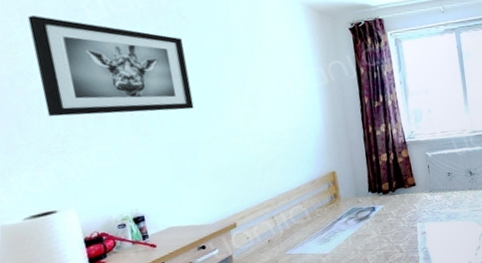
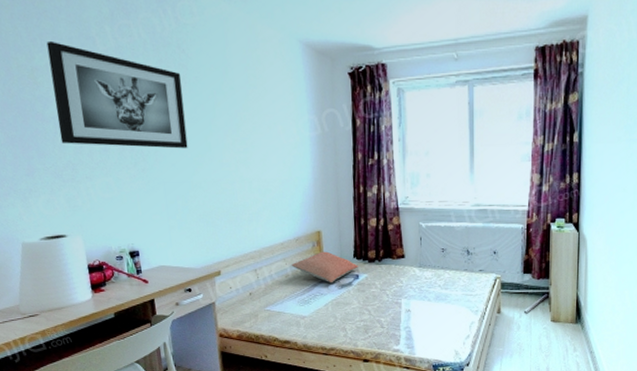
pillow: none [308,189,374,219] -> present [291,251,358,284]

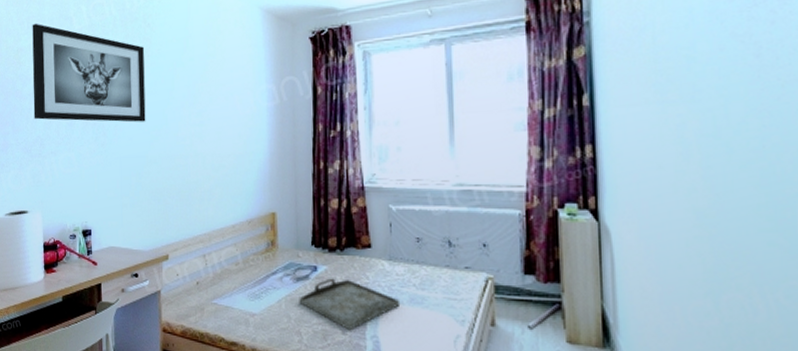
pillow: present [291,251,358,284] -> none [242,237,316,275]
serving tray: none [343,284,428,324] -> present [299,278,401,331]

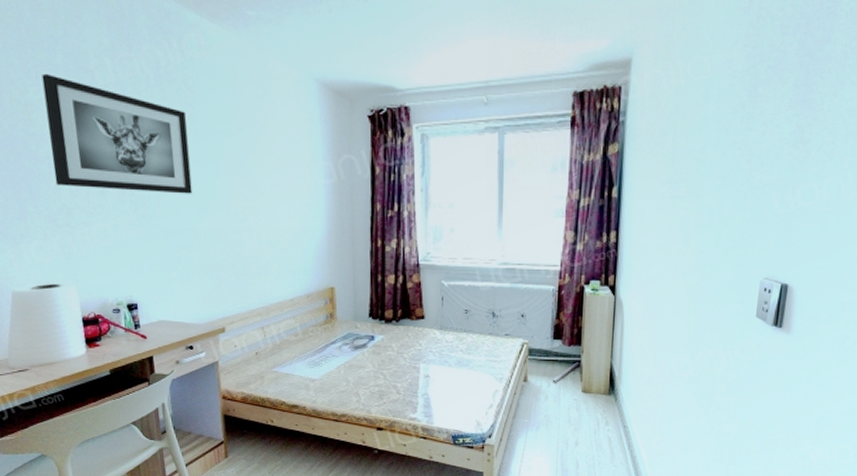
serving tray: present [299,278,401,331] -> none [357,346,449,390]

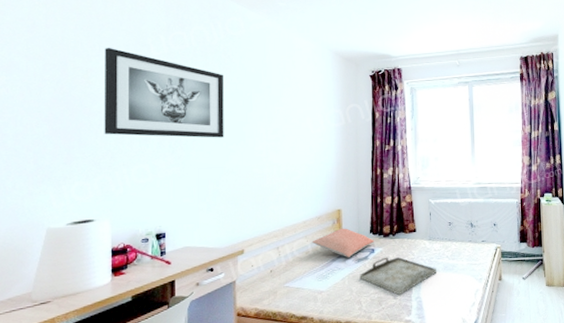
pillow: none [301,309,374,345] -> present [312,228,374,258]
serving tray: none [357,346,449,390] -> present [359,257,437,296]

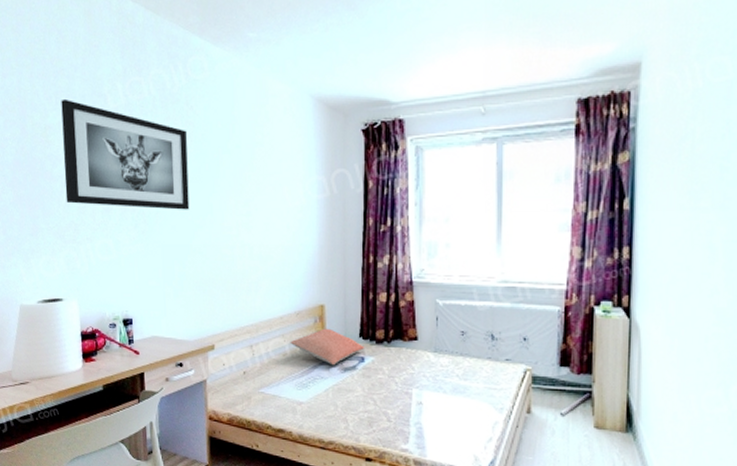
serving tray: present [359,257,437,296] -> none [346,369,444,418]

